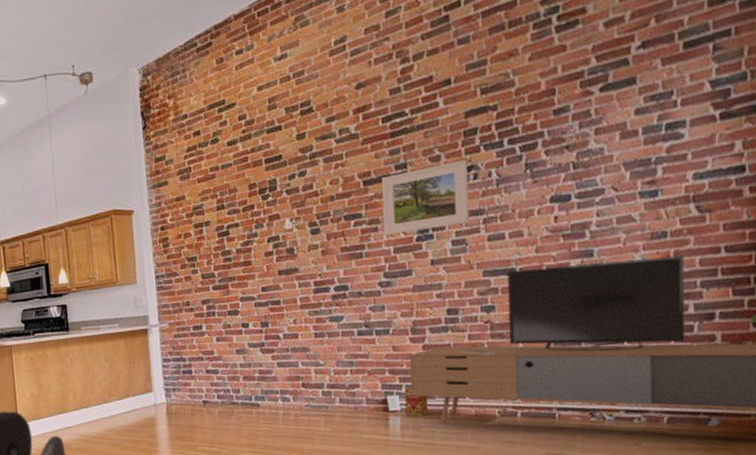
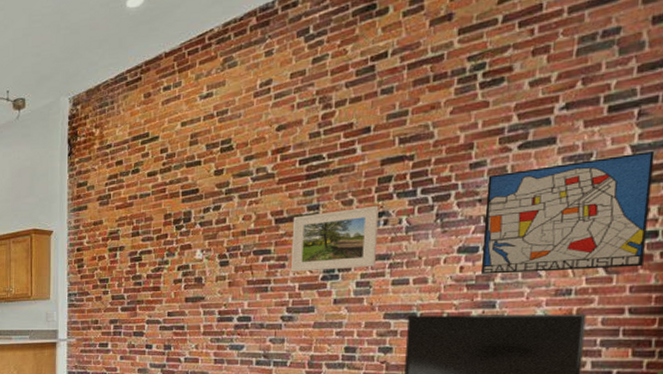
wall art: none [573,84,734,223] -> present [480,150,655,274]

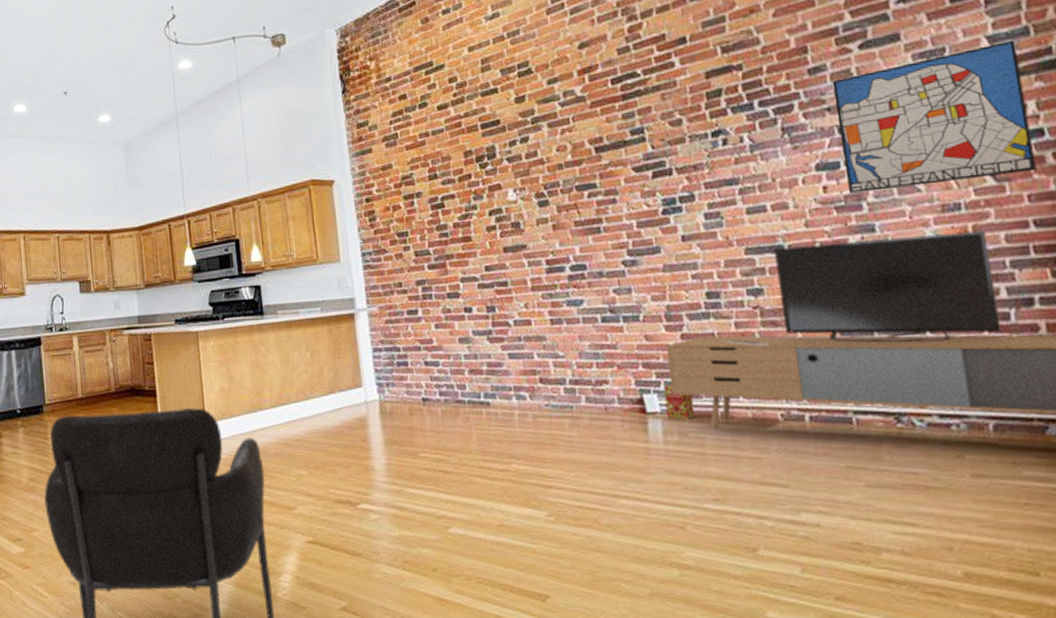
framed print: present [290,205,379,272] -> none [615,123,723,207]

